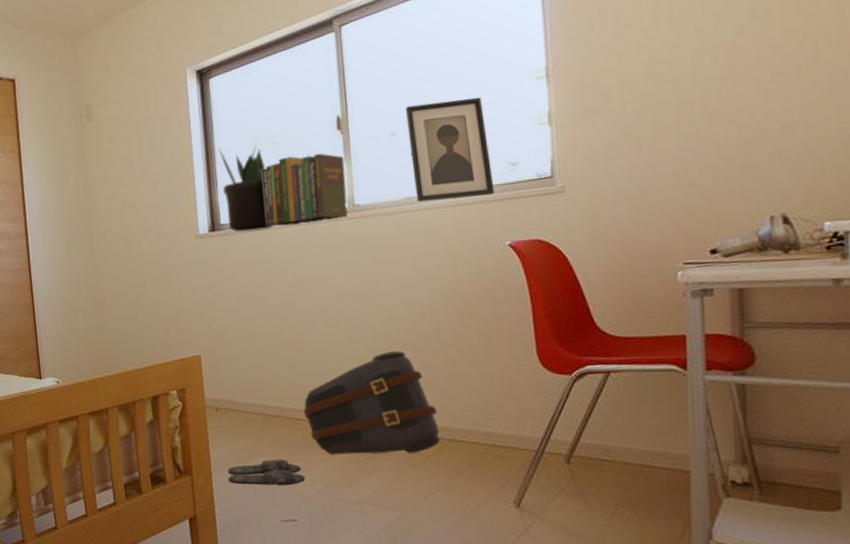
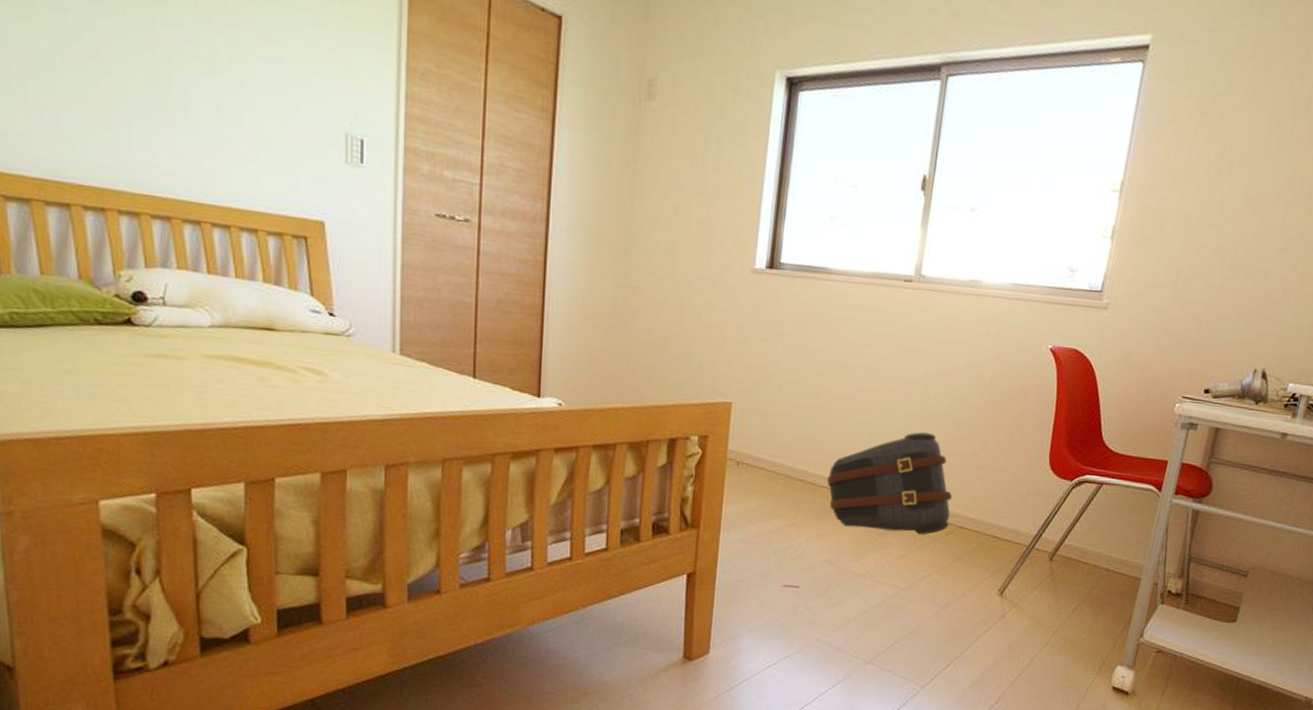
planter: present [218,145,274,233] -> none [789,176,840,281]
slippers: present [227,459,305,485] -> none [737,523,815,551]
books: present [262,153,348,227] -> none [828,205,922,287]
picture frame: present [405,96,495,202] -> none [979,184,1061,296]

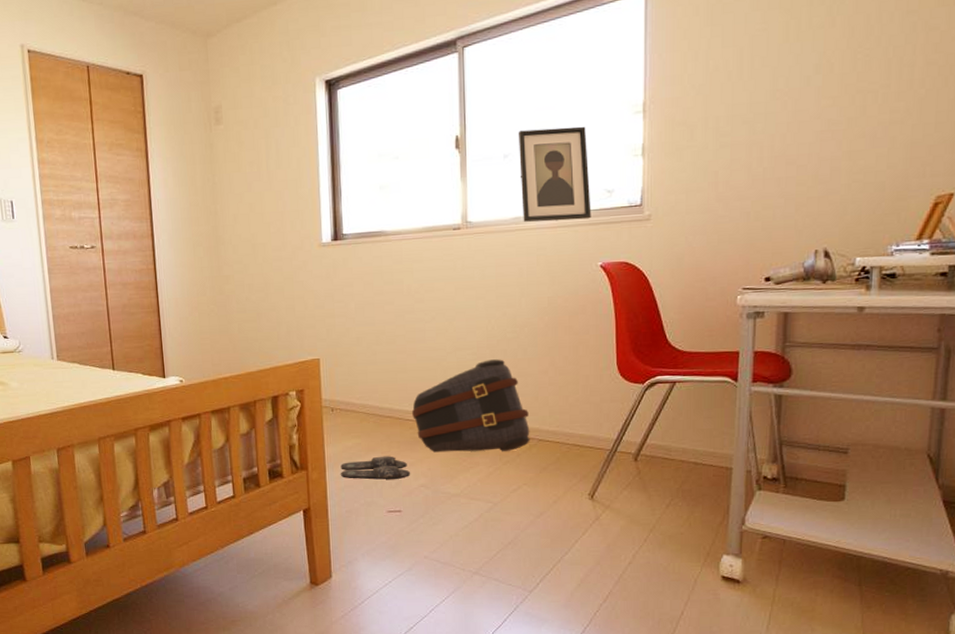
slippers: none [737,523,815,551] -> present [340,456,410,479]
picture frame: none [979,184,1061,296] -> present [517,126,591,222]

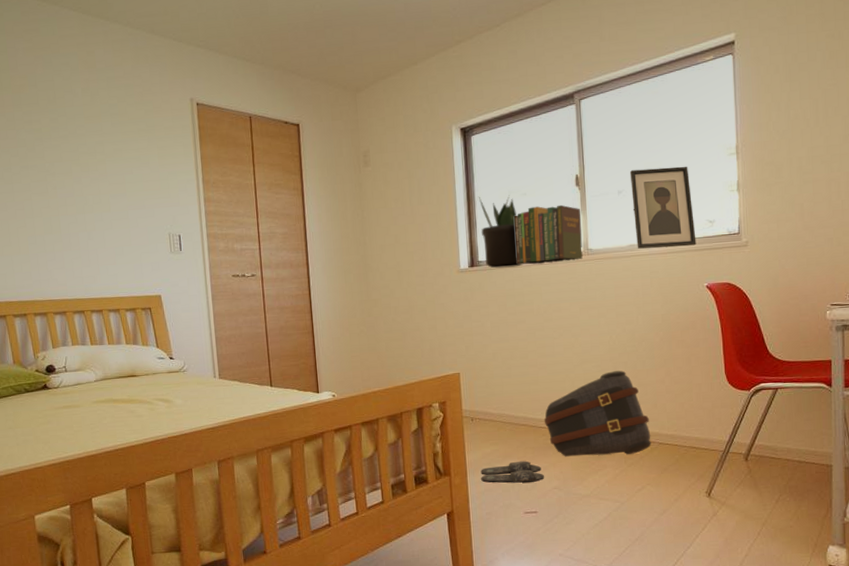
planter: none [343,158,393,243] -> present [478,195,523,269]
books: none [384,170,461,239] -> present [514,204,583,265]

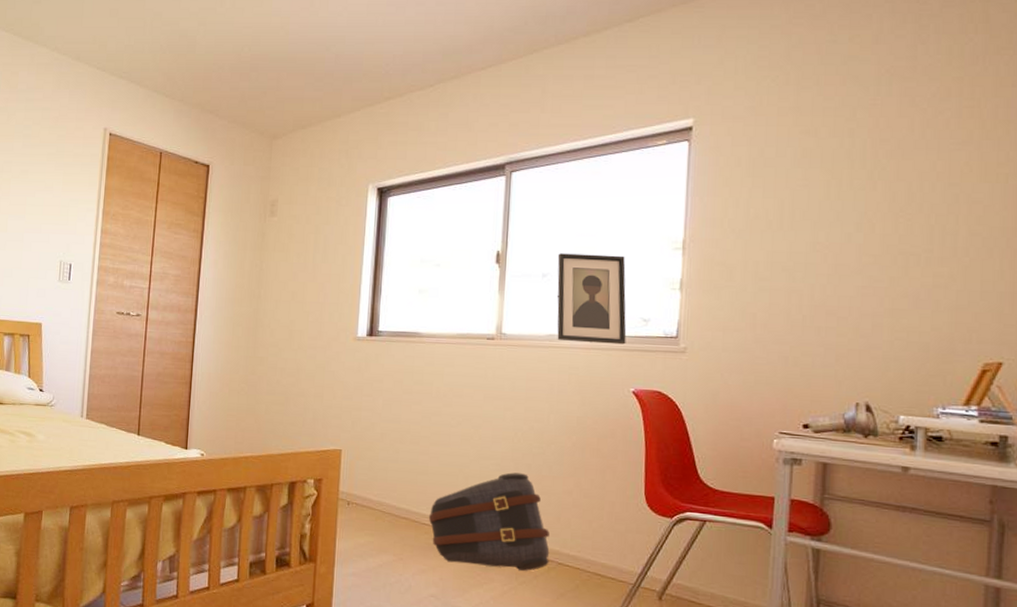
planter: present [478,195,523,269] -> none [385,261,427,343]
slippers: present [480,461,544,483] -> none [349,558,421,585]
books: present [514,204,583,265] -> none [420,279,499,344]

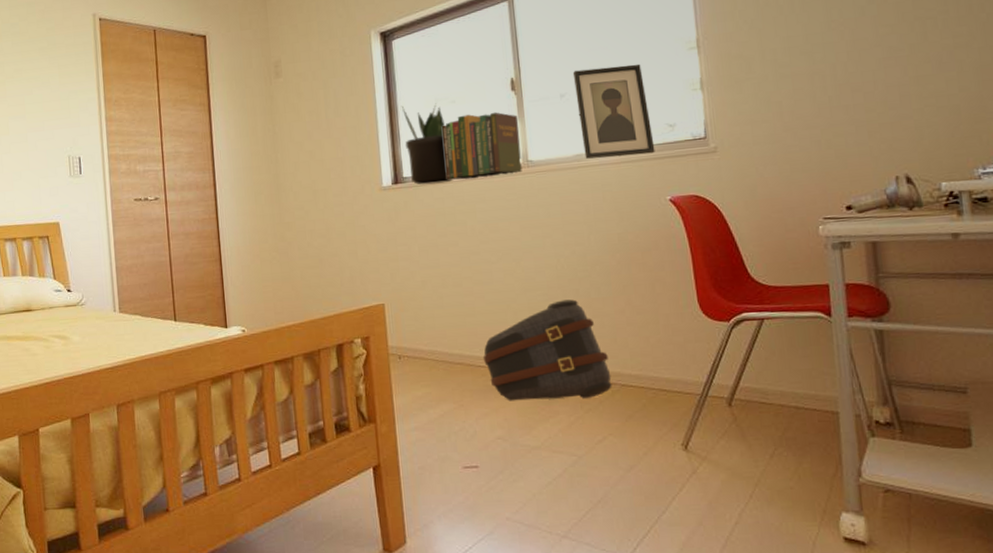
planter: none [385,261,427,343] -> present [401,103,454,185]
books: none [420,279,499,344] -> present [442,112,522,180]

